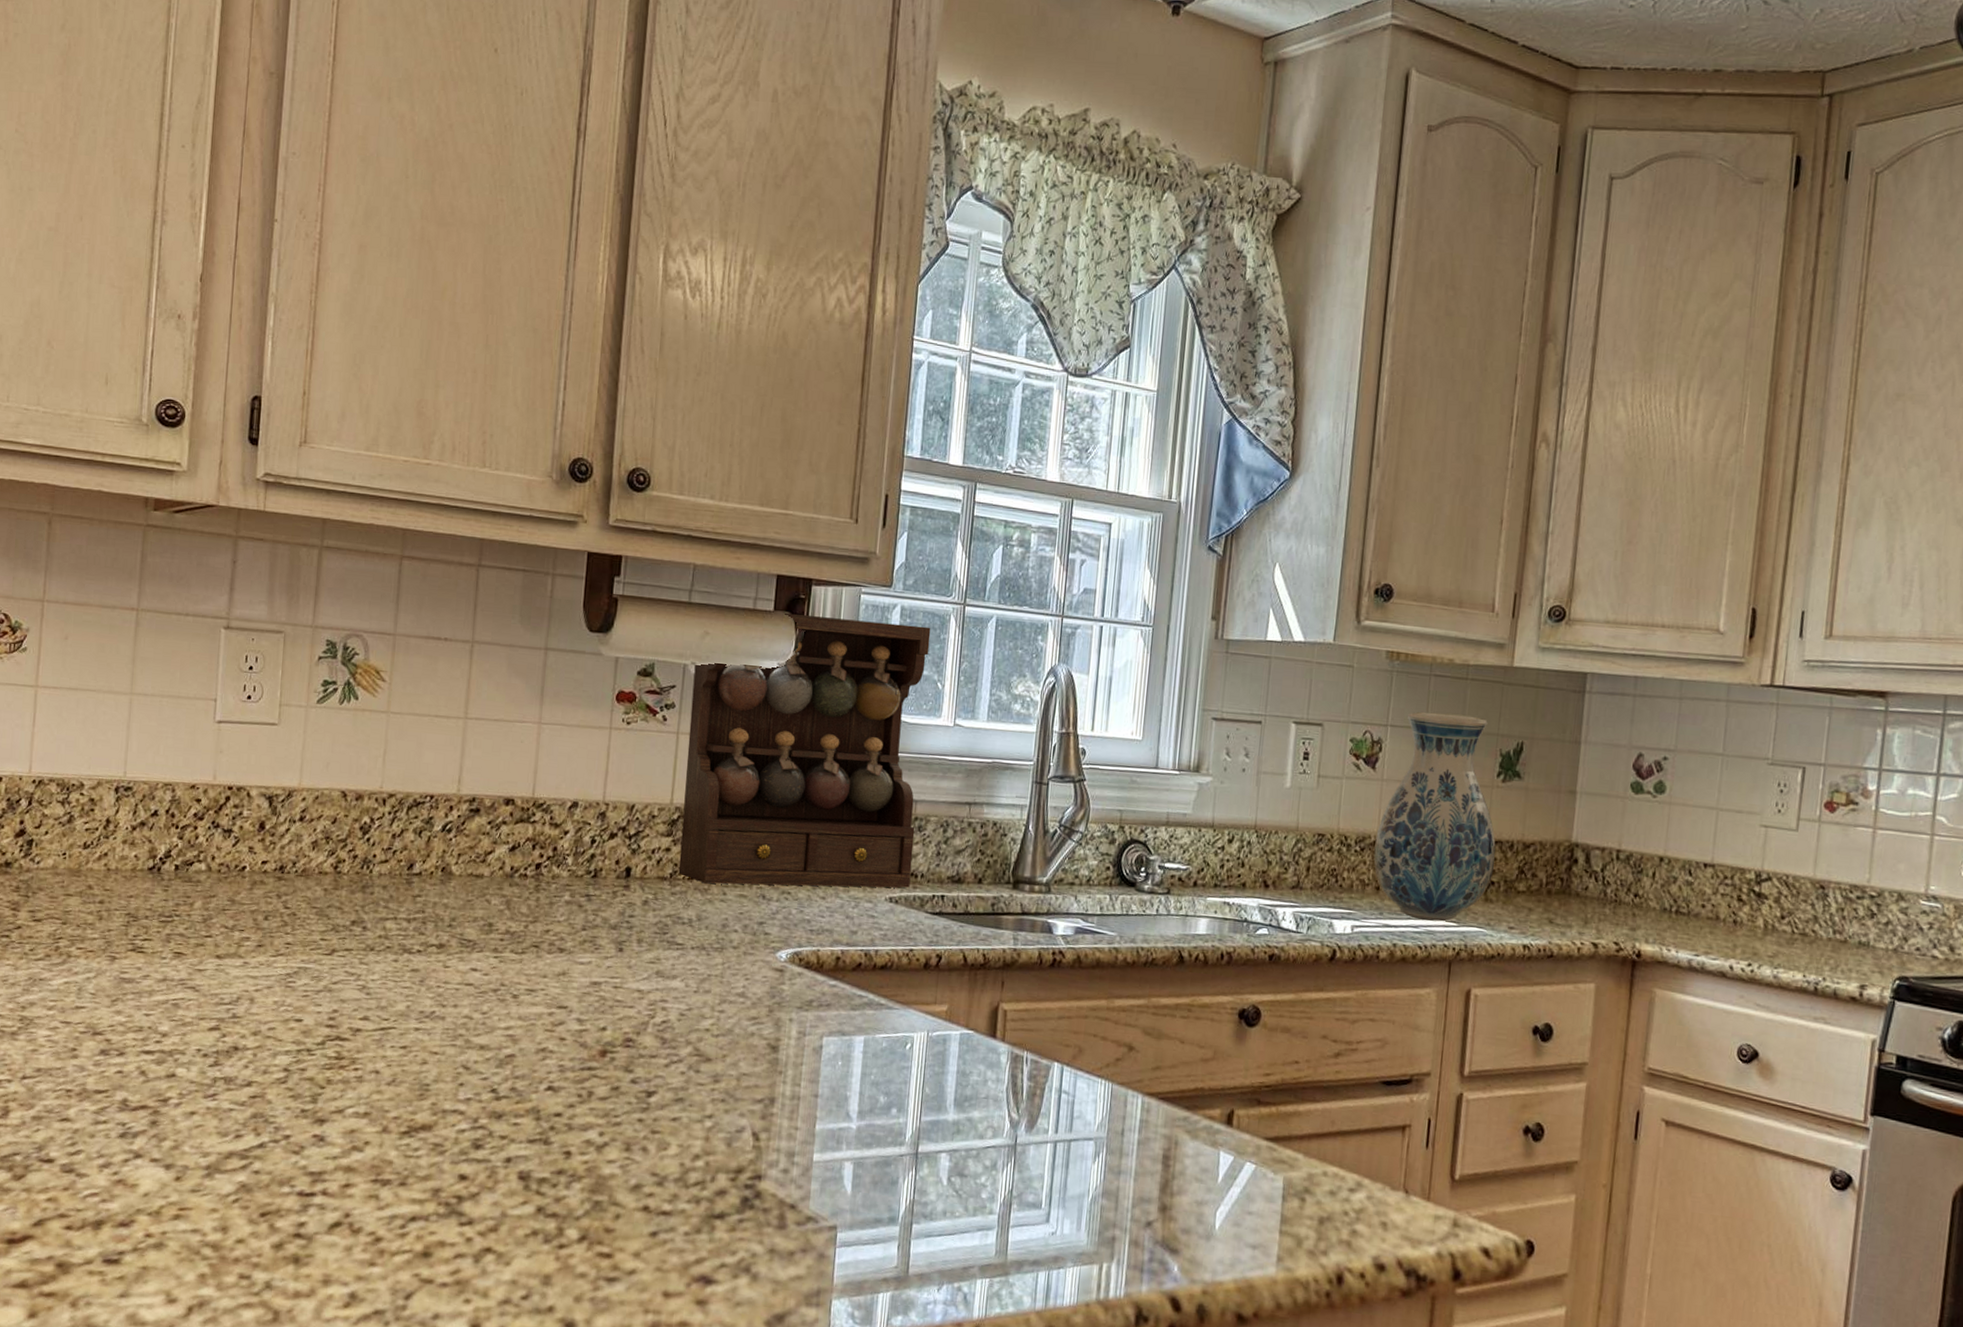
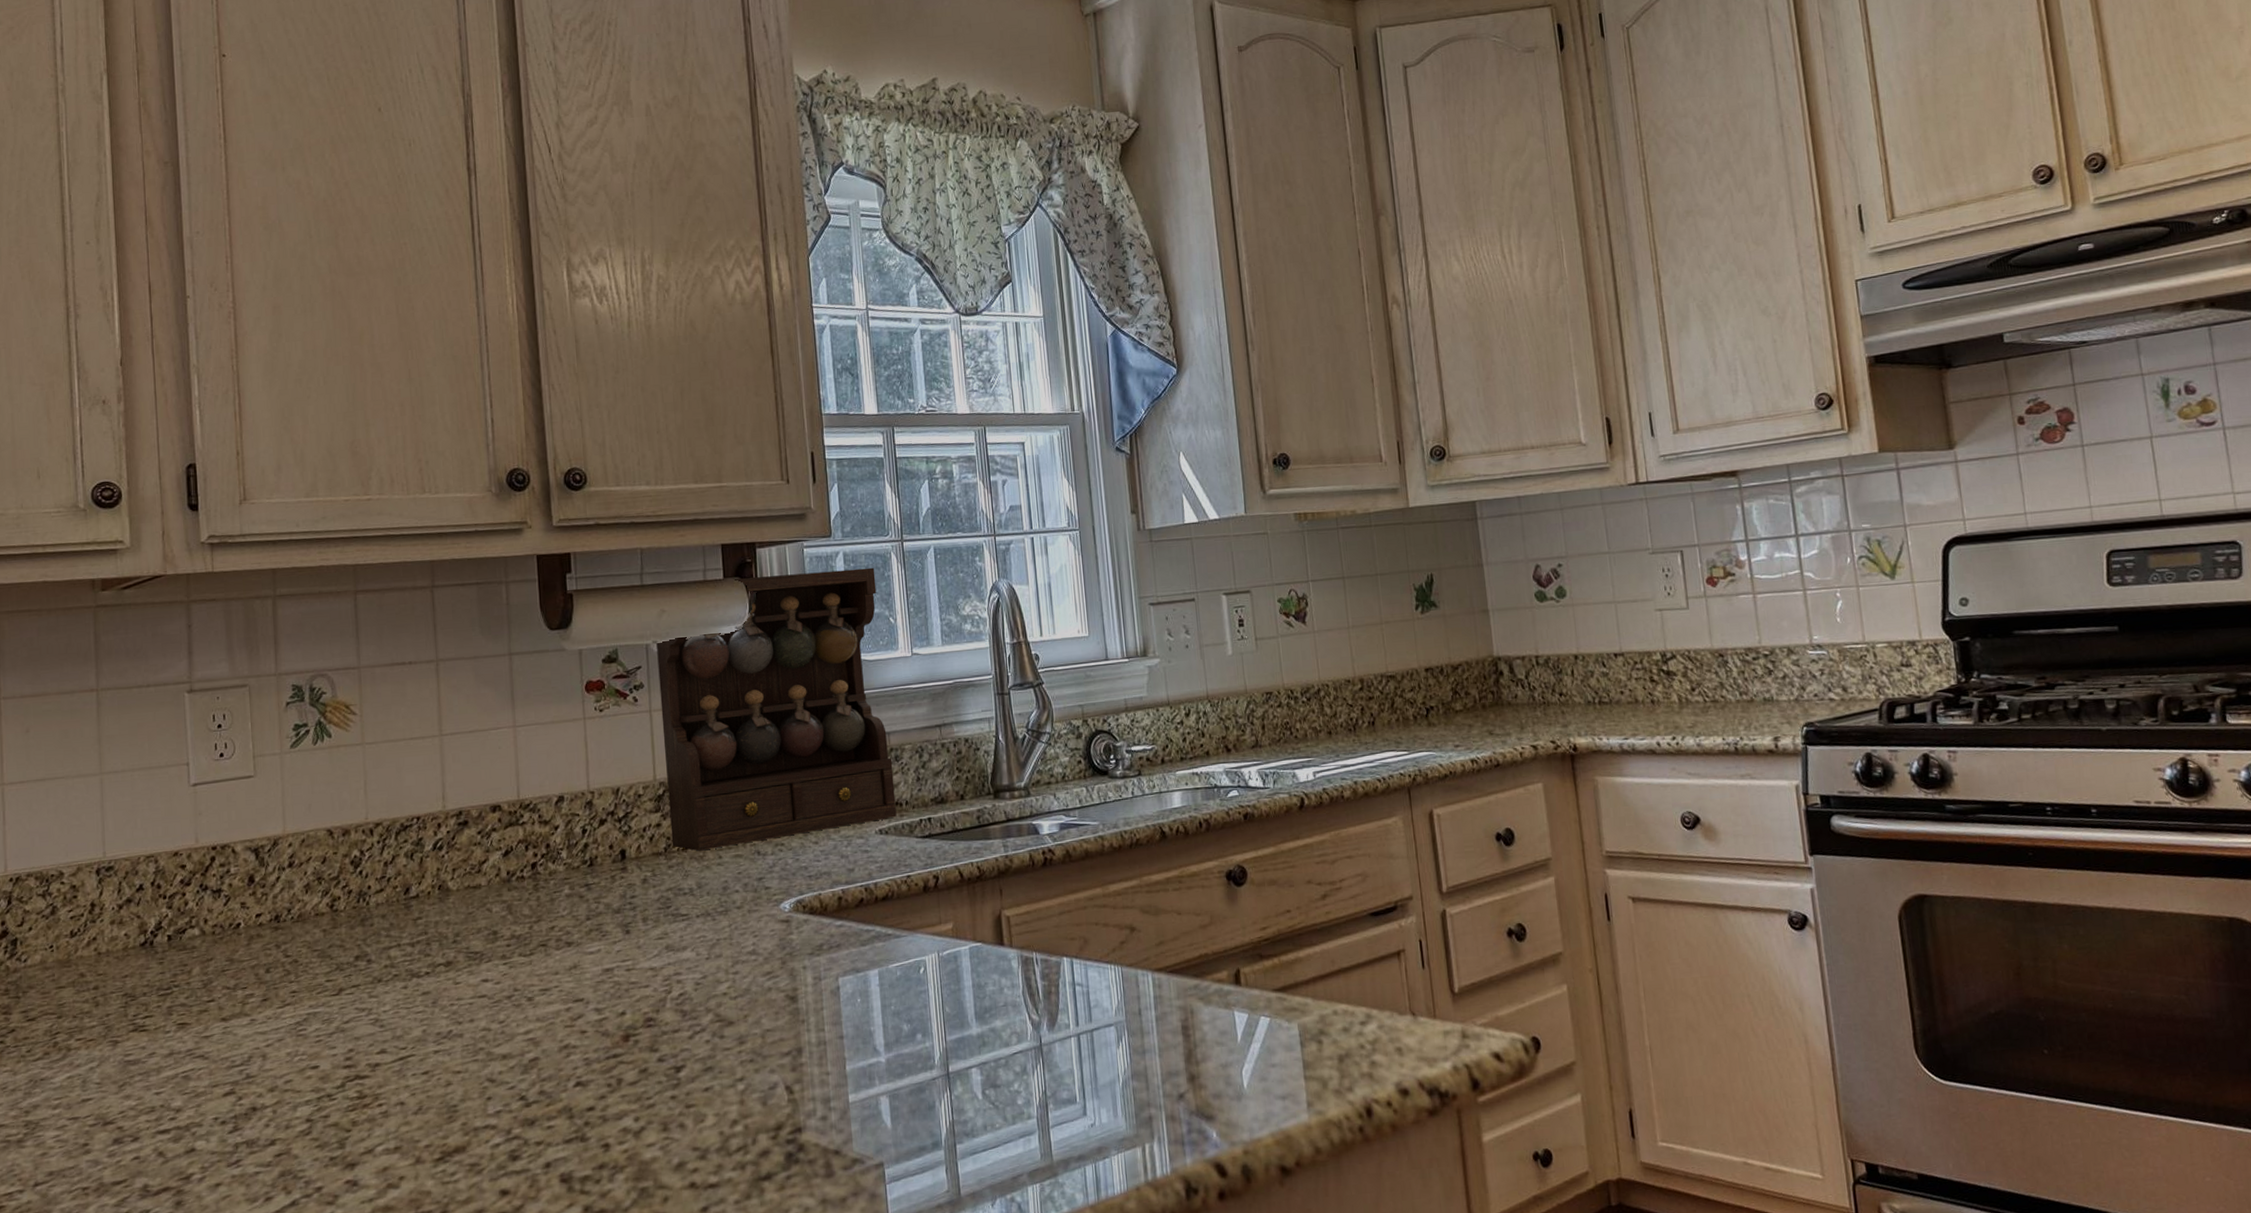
vase: present [1373,711,1496,922] -> none [1318,558,1431,755]

